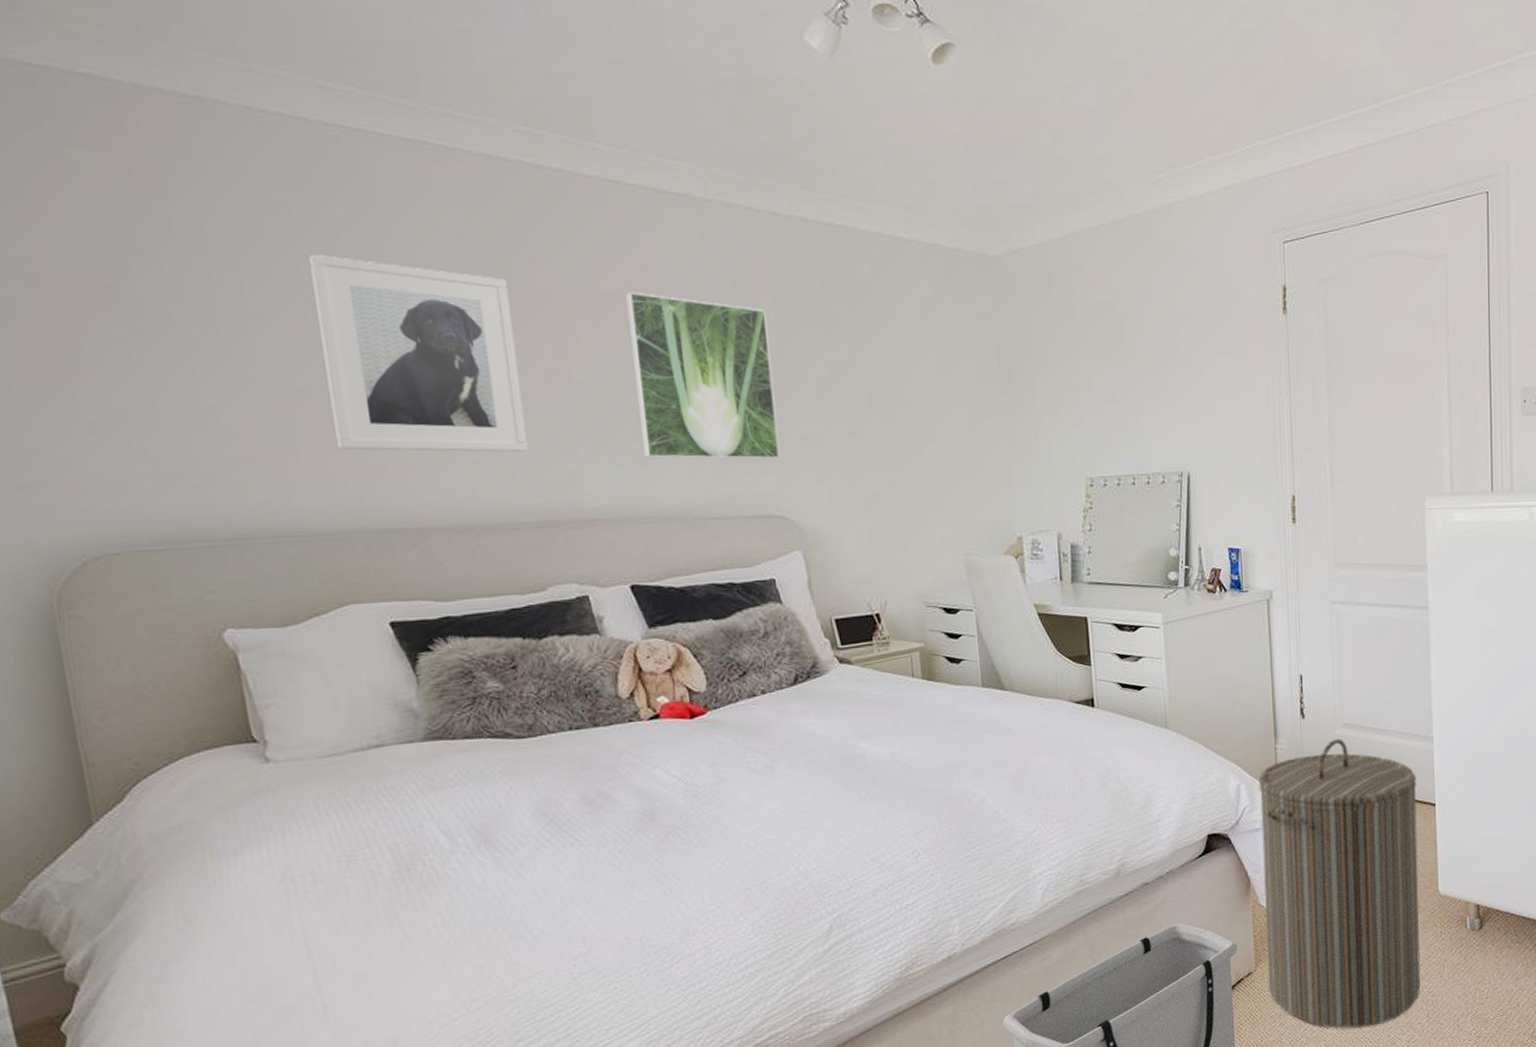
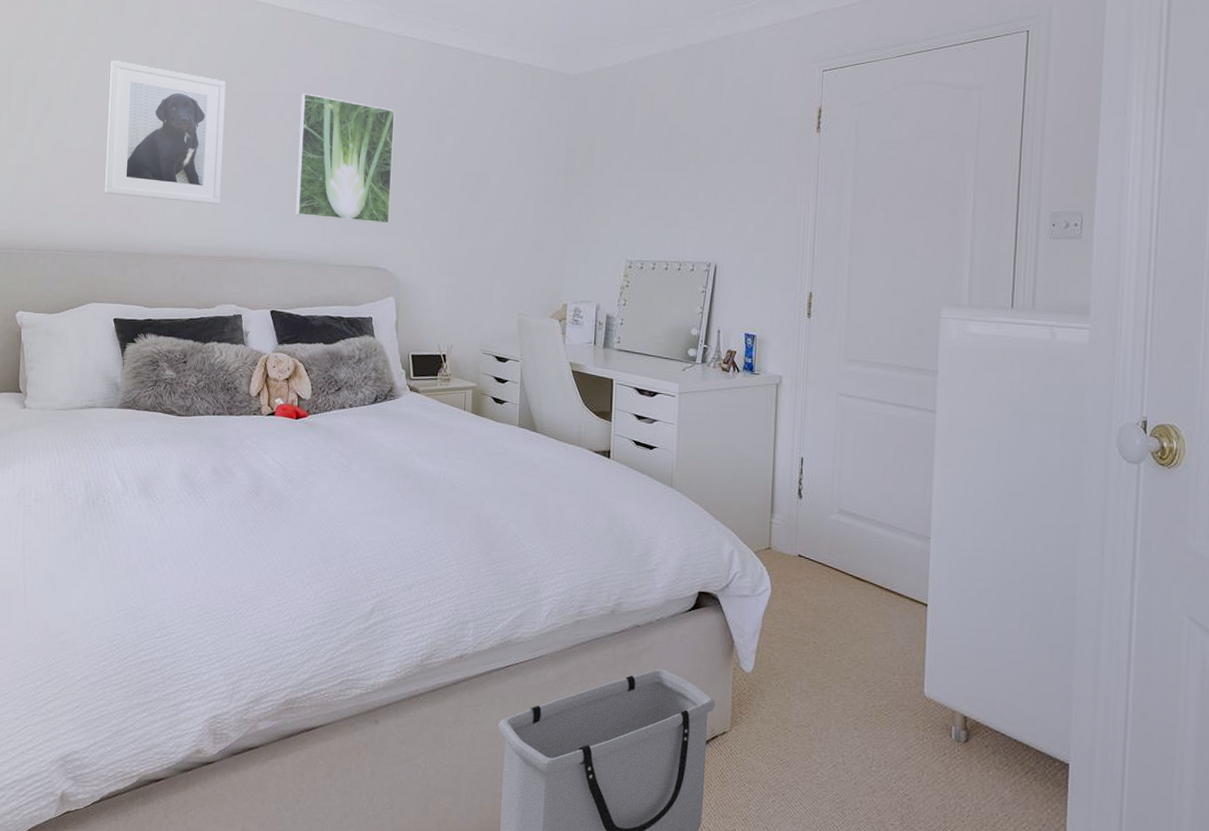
laundry hamper: present [1258,738,1421,1029] -> none [741,523,910,816]

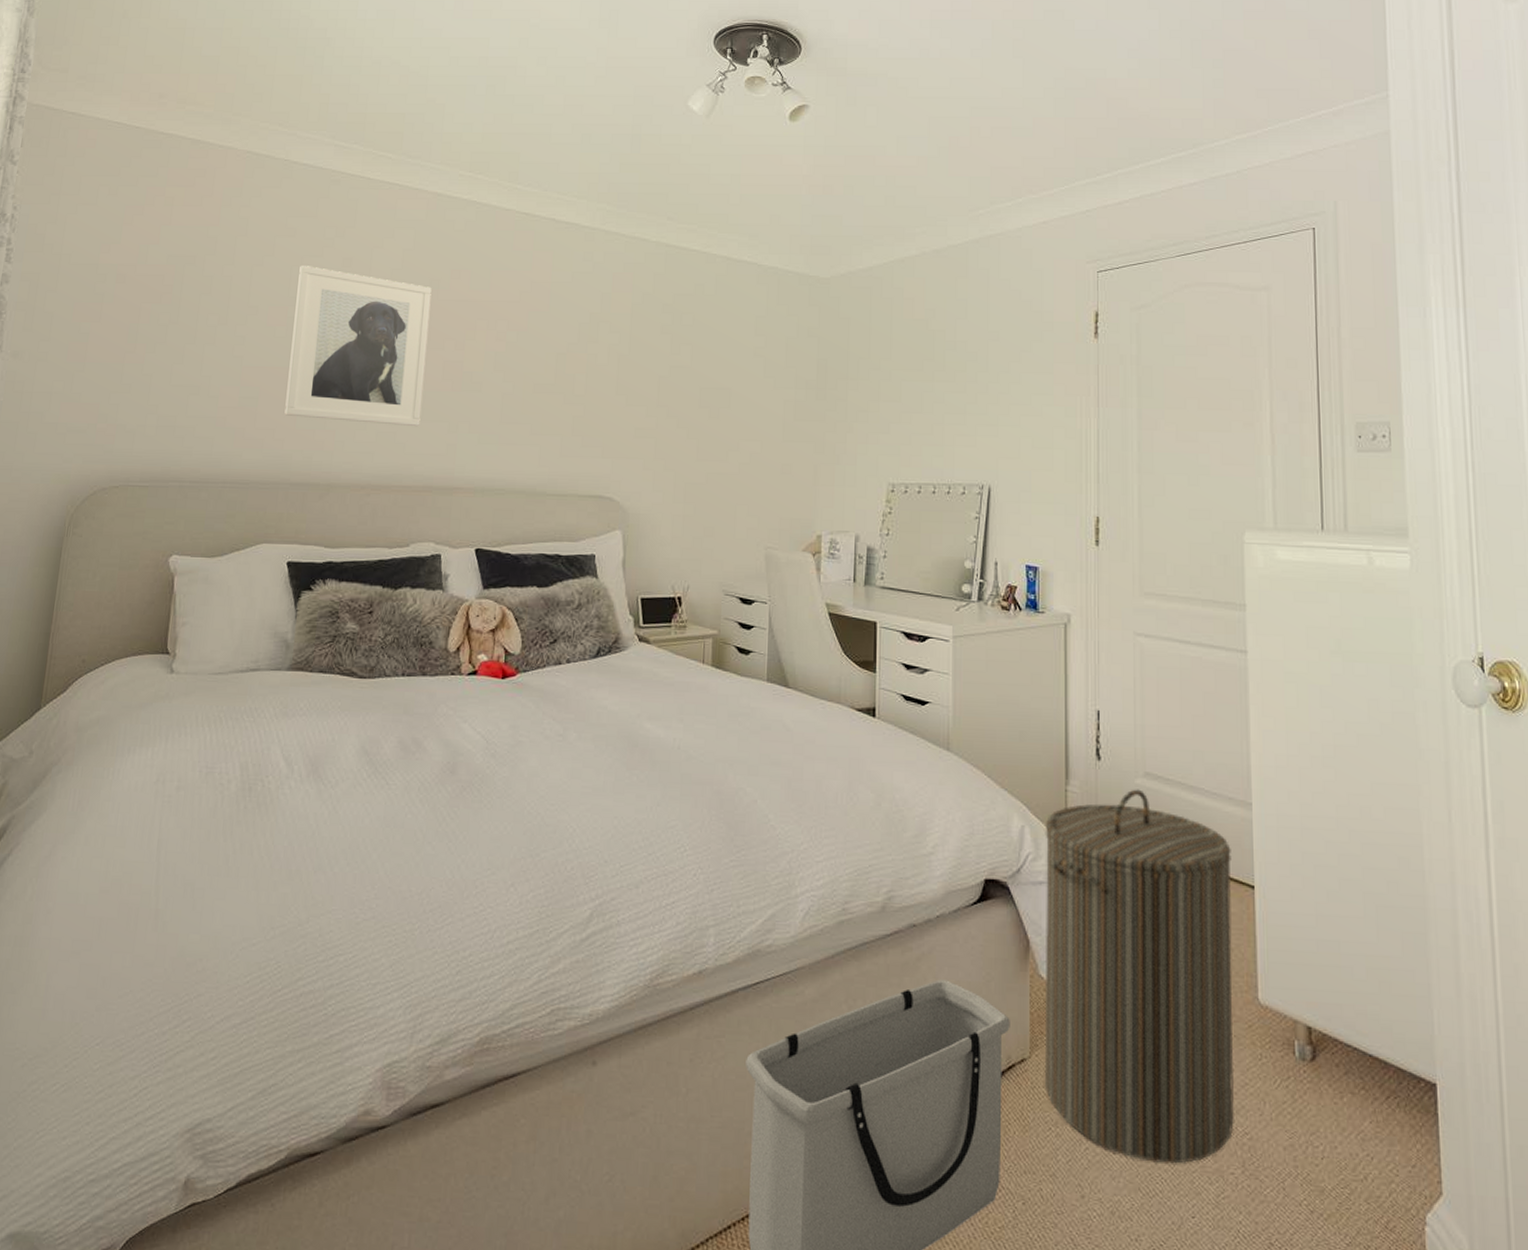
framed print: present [296,93,395,225] -> none [508,300,624,447]
laundry hamper: none [741,523,910,816] -> present [1044,789,1235,1164]

